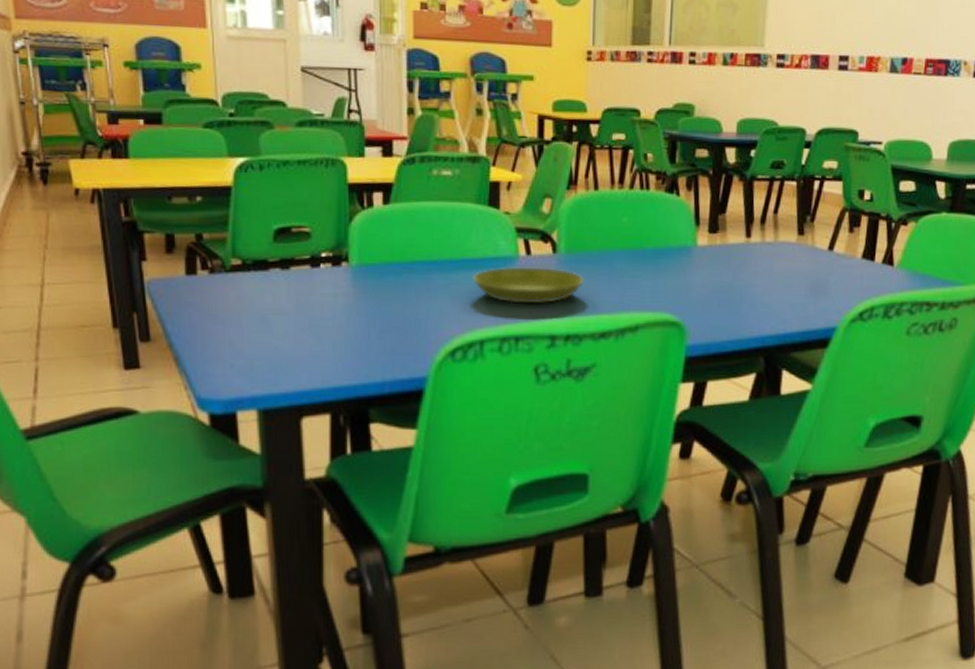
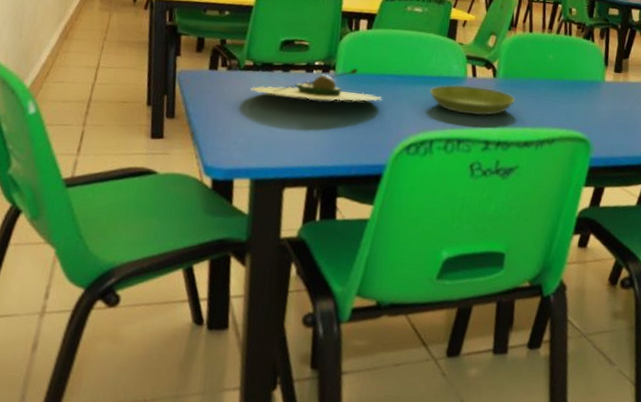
avocado: none [243,257,413,306] -> present [251,68,382,104]

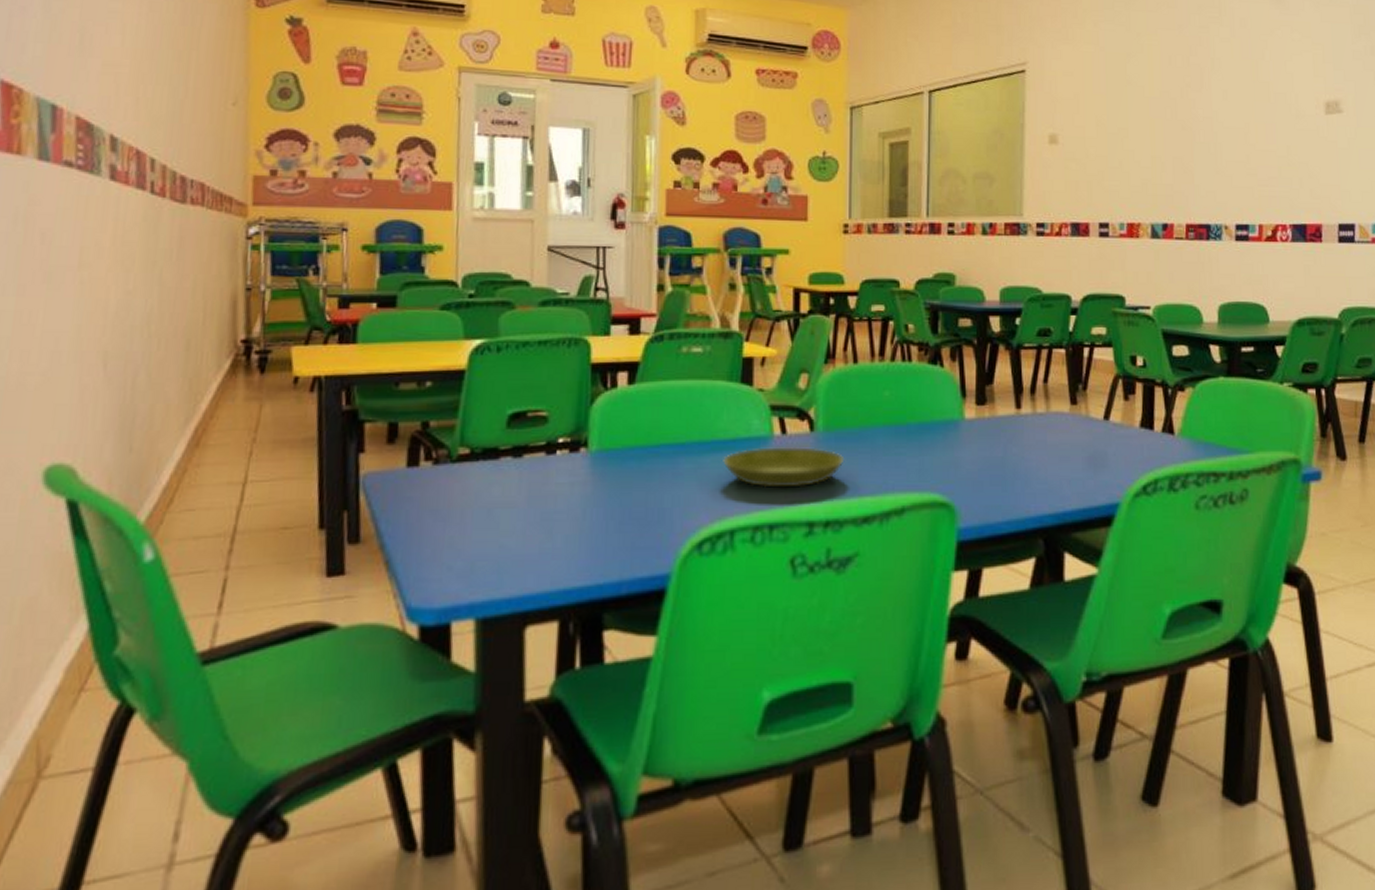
avocado: present [251,68,382,104] -> none [468,441,657,497]

